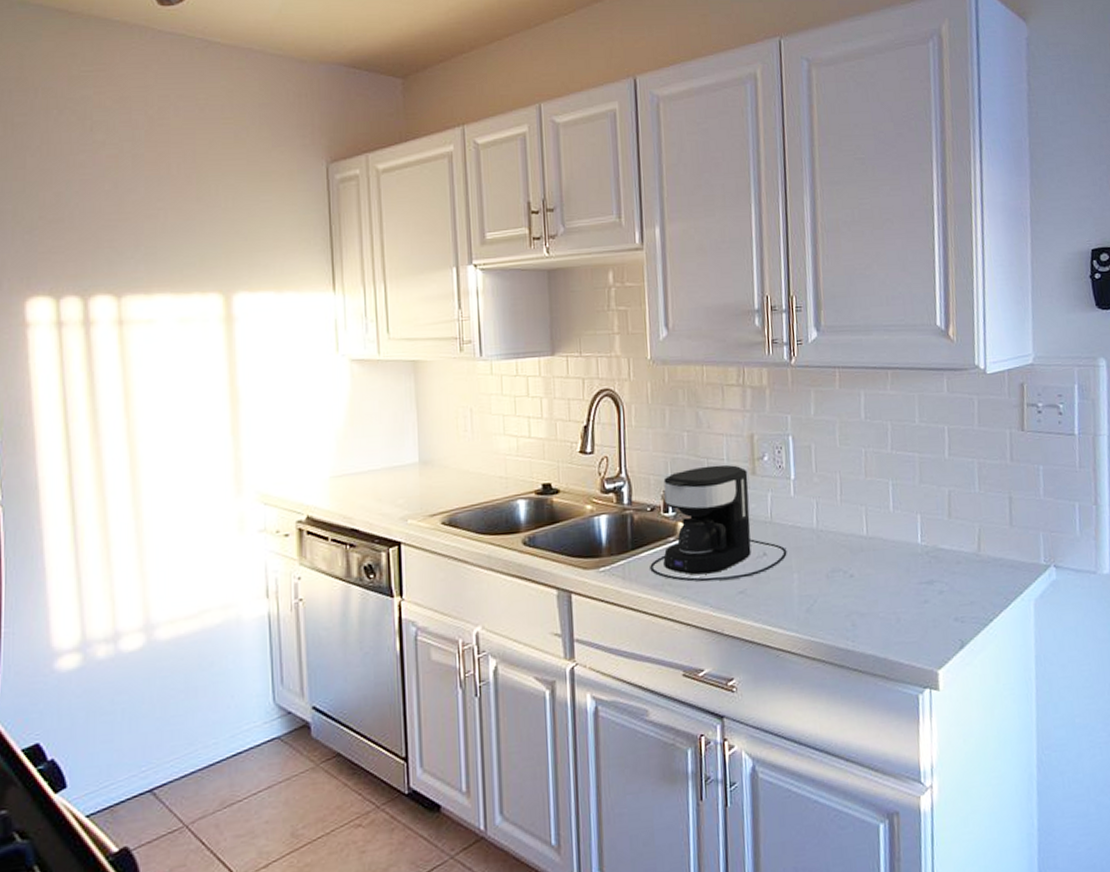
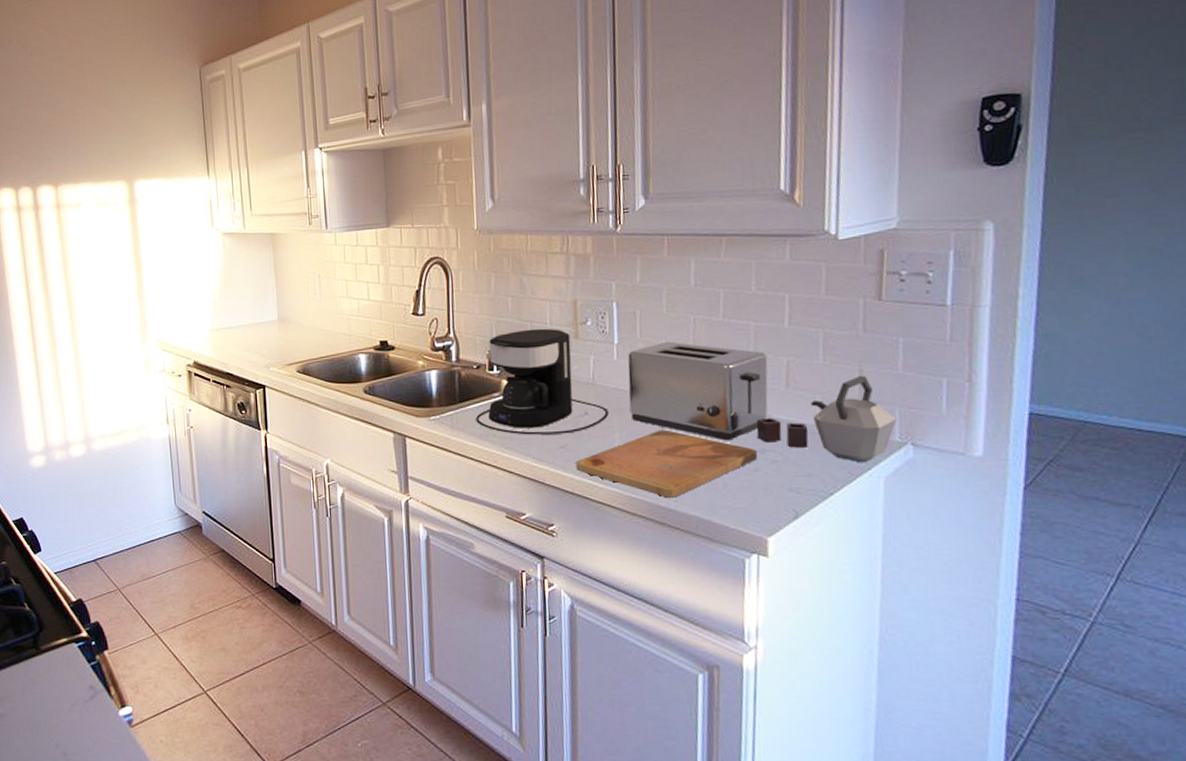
cutting board: none [755,566,926,639] -> present [575,429,757,498]
toaster: none [804,475,934,574] -> present [627,341,768,441]
kettle: none [924,503,1042,588] -> present [756,376,897,463]

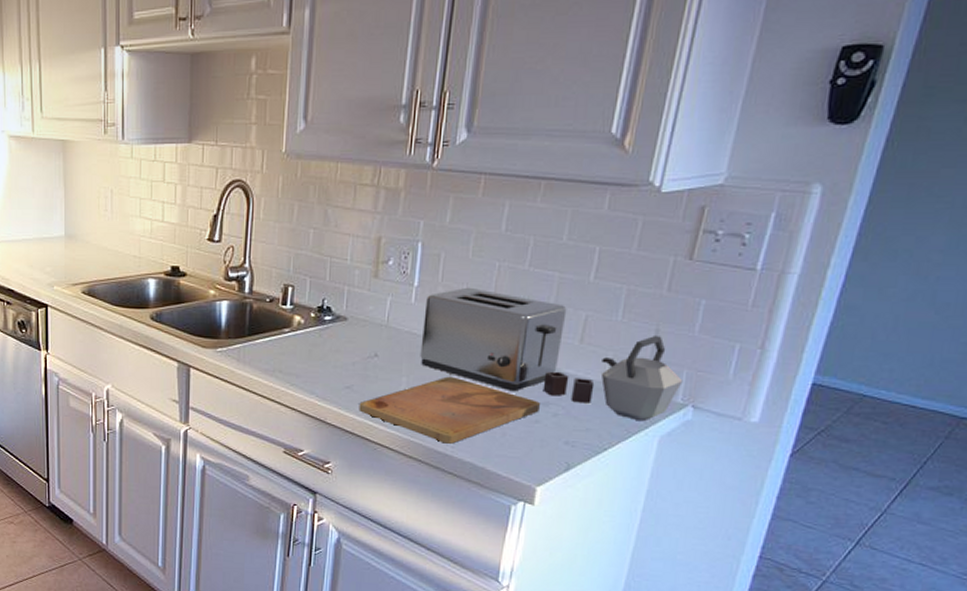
coffee maker: present [476,328,609,435] -> none [263,264,399,375]

